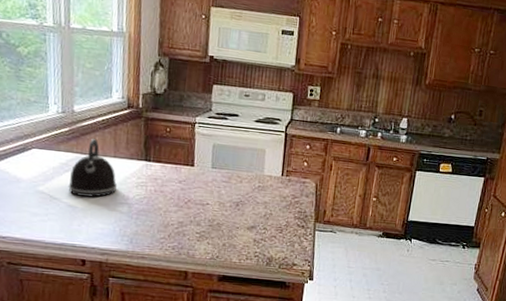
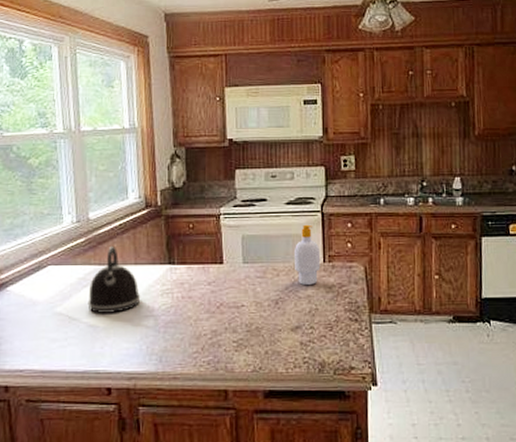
soap bottle: none [256,141,280,194] -> present [295,224,321,285]

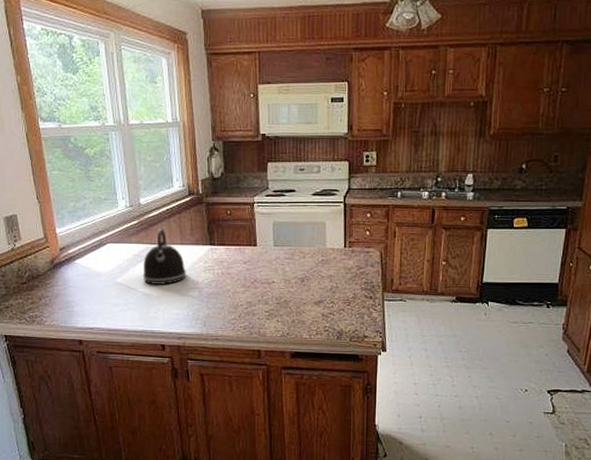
soap bottle: present [295,224,321,285] -> none [319,213,342,266]

